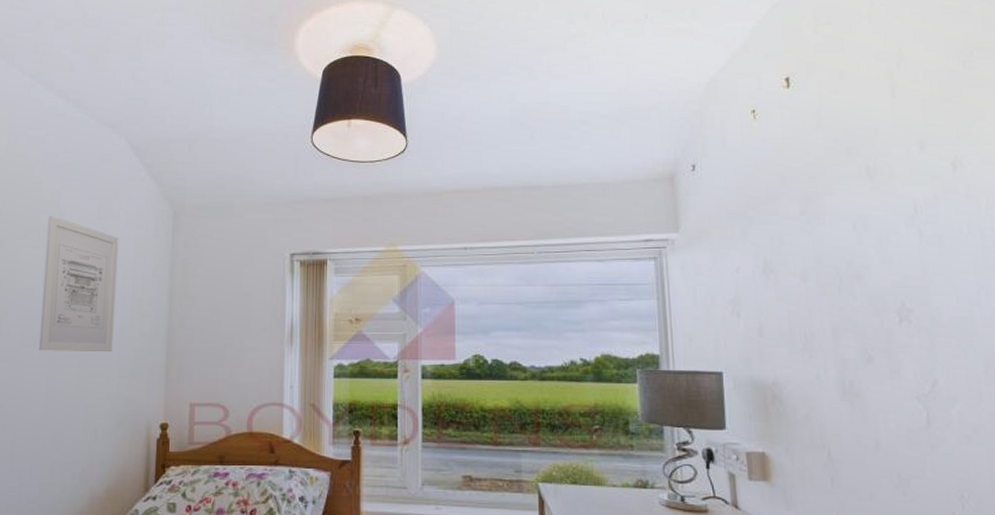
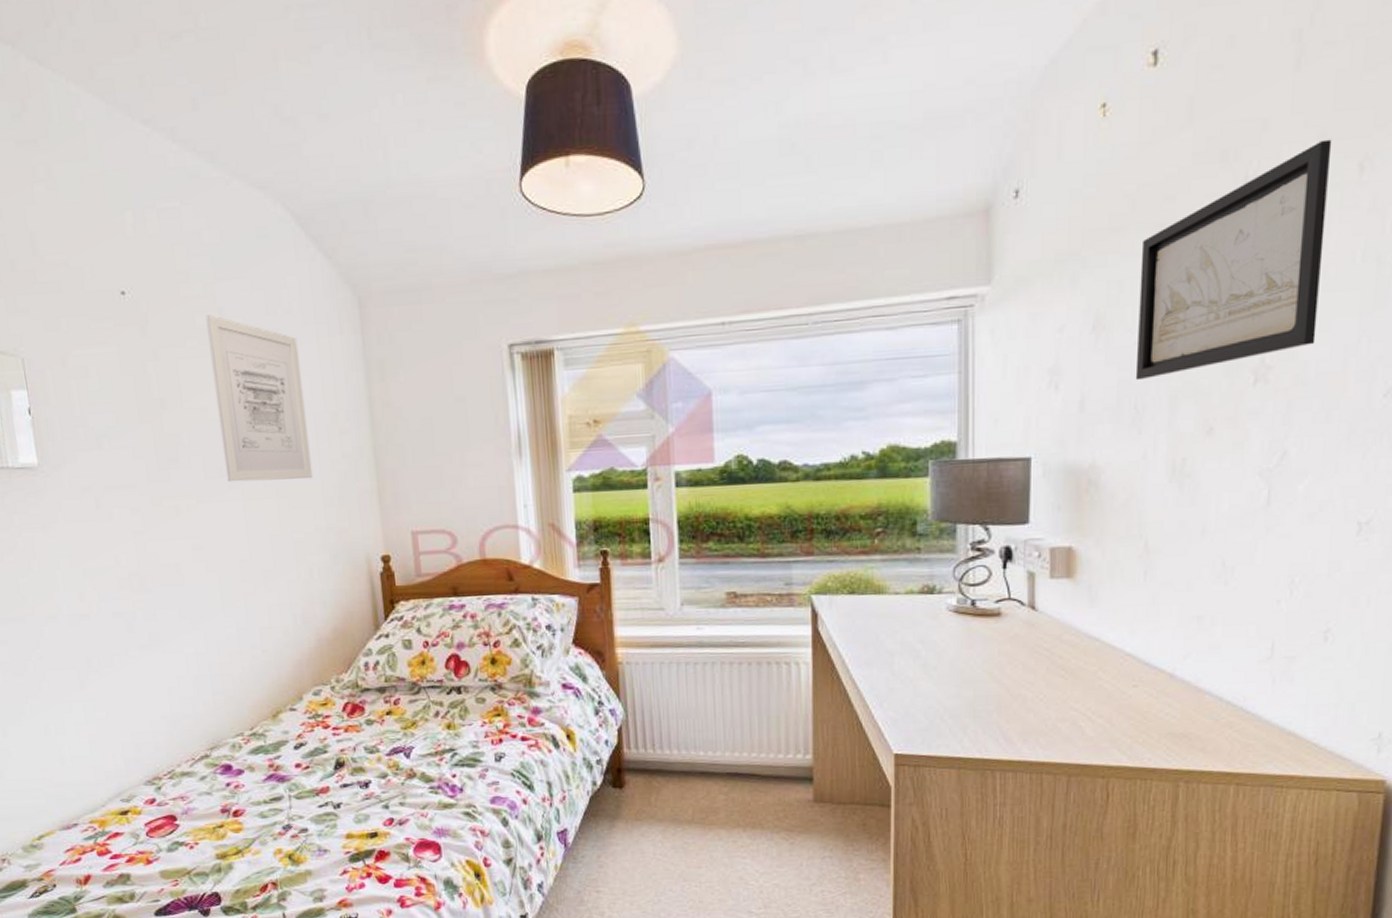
wall art: none [794,145,944,314] -> present [1135,139,1332,381]

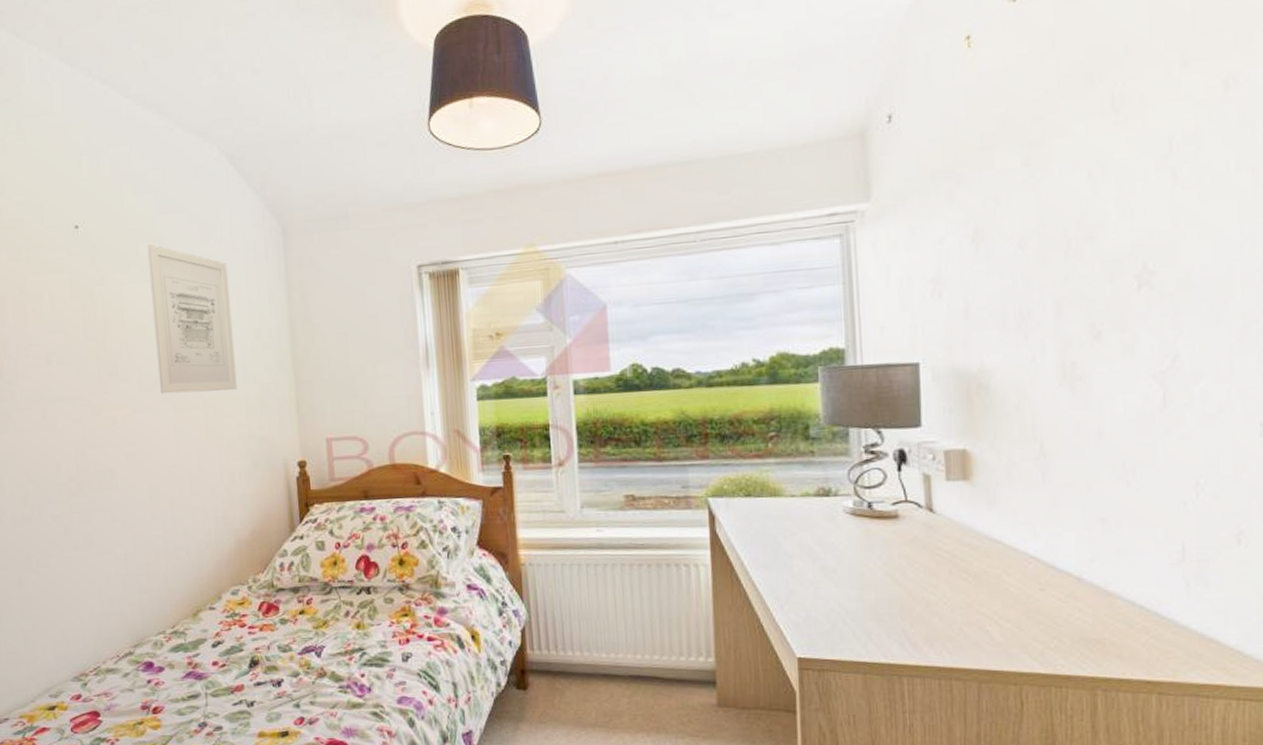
wall art: present [1135,139,1332,381] -> none [1014,60,1197,288]

